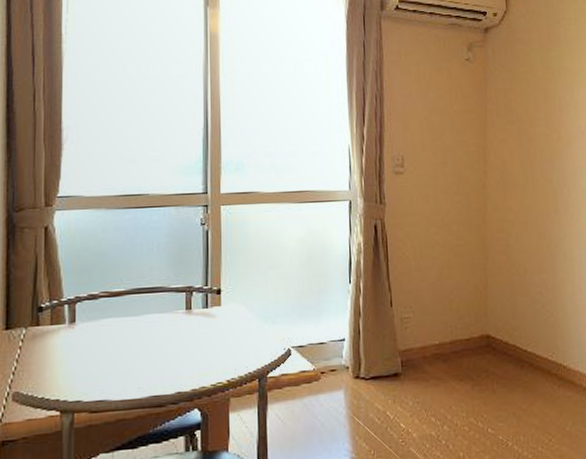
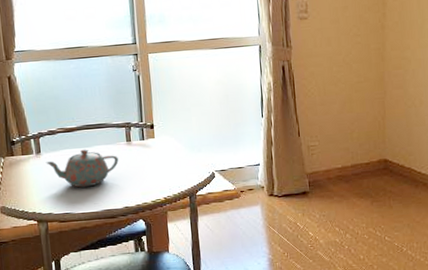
teapot: none [80,318,174,368] -> present [45,149,119,188]

